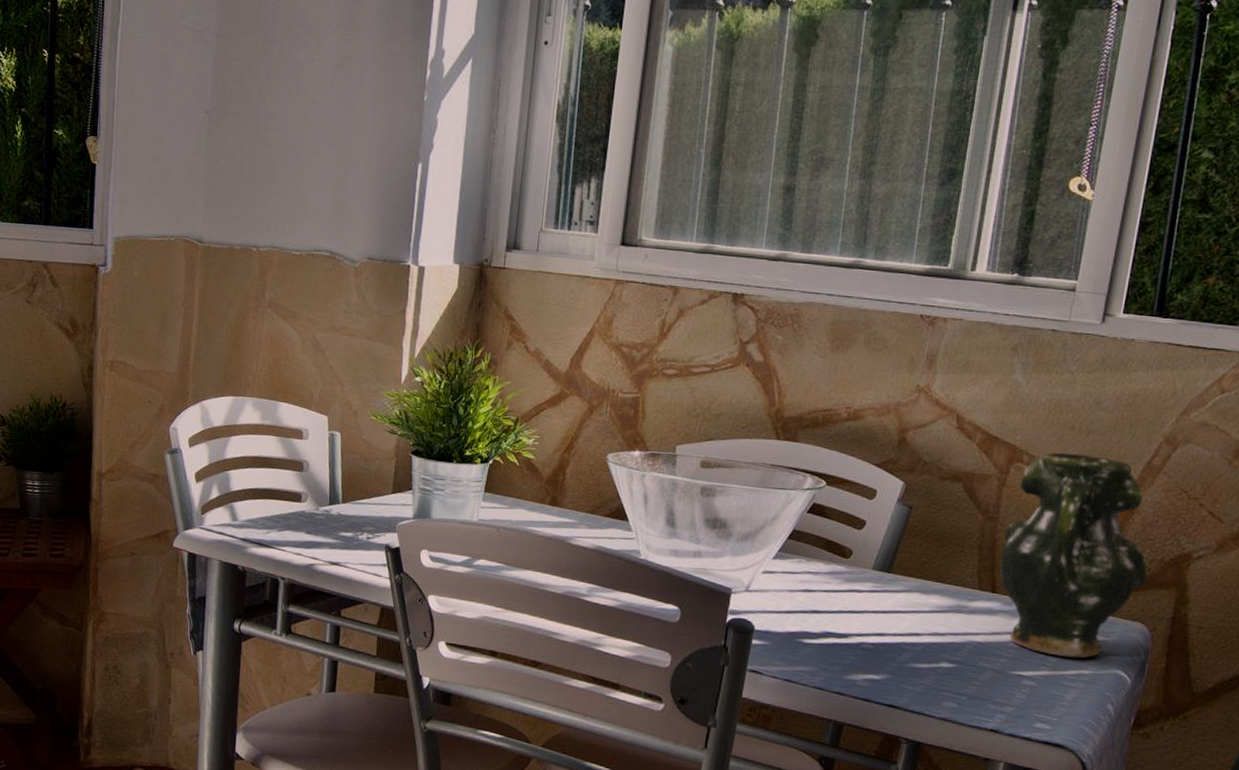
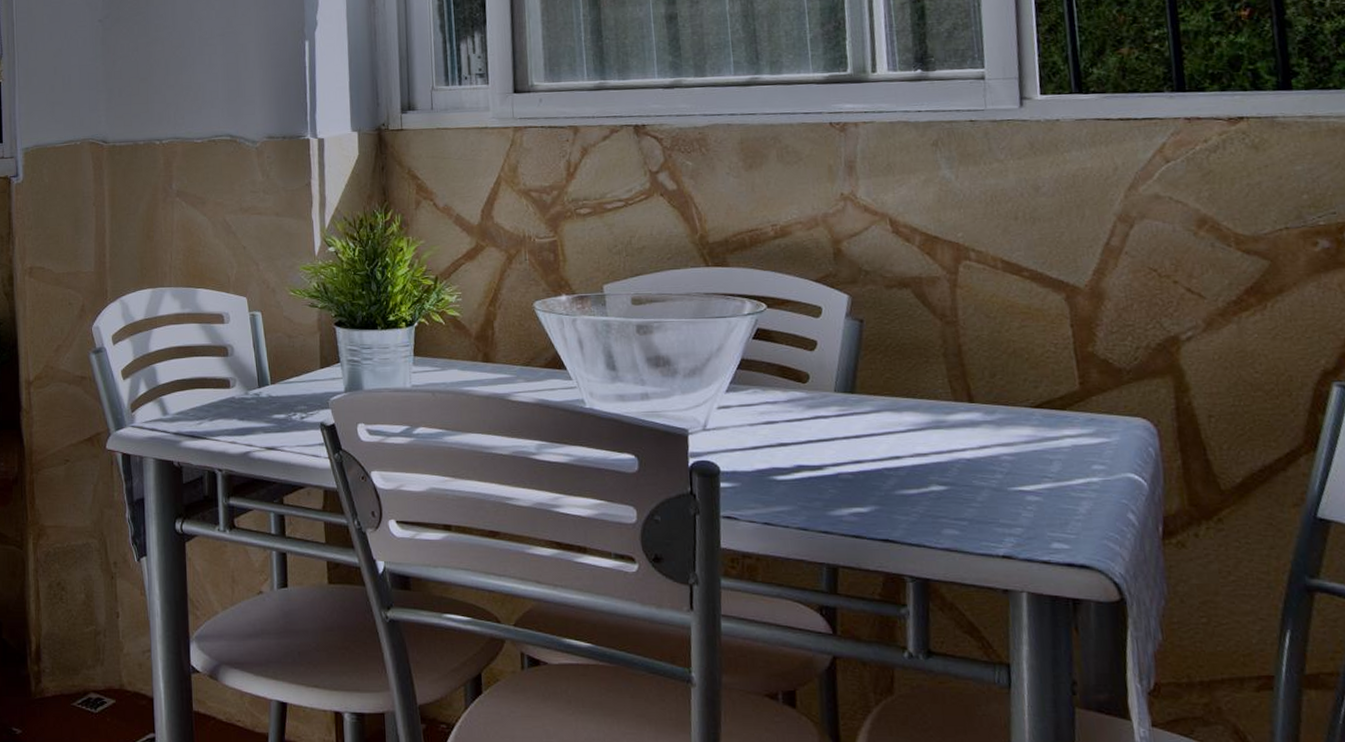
ceramic pitcher: present [999,452,1147,658] -> none [968,243,1136,465]

